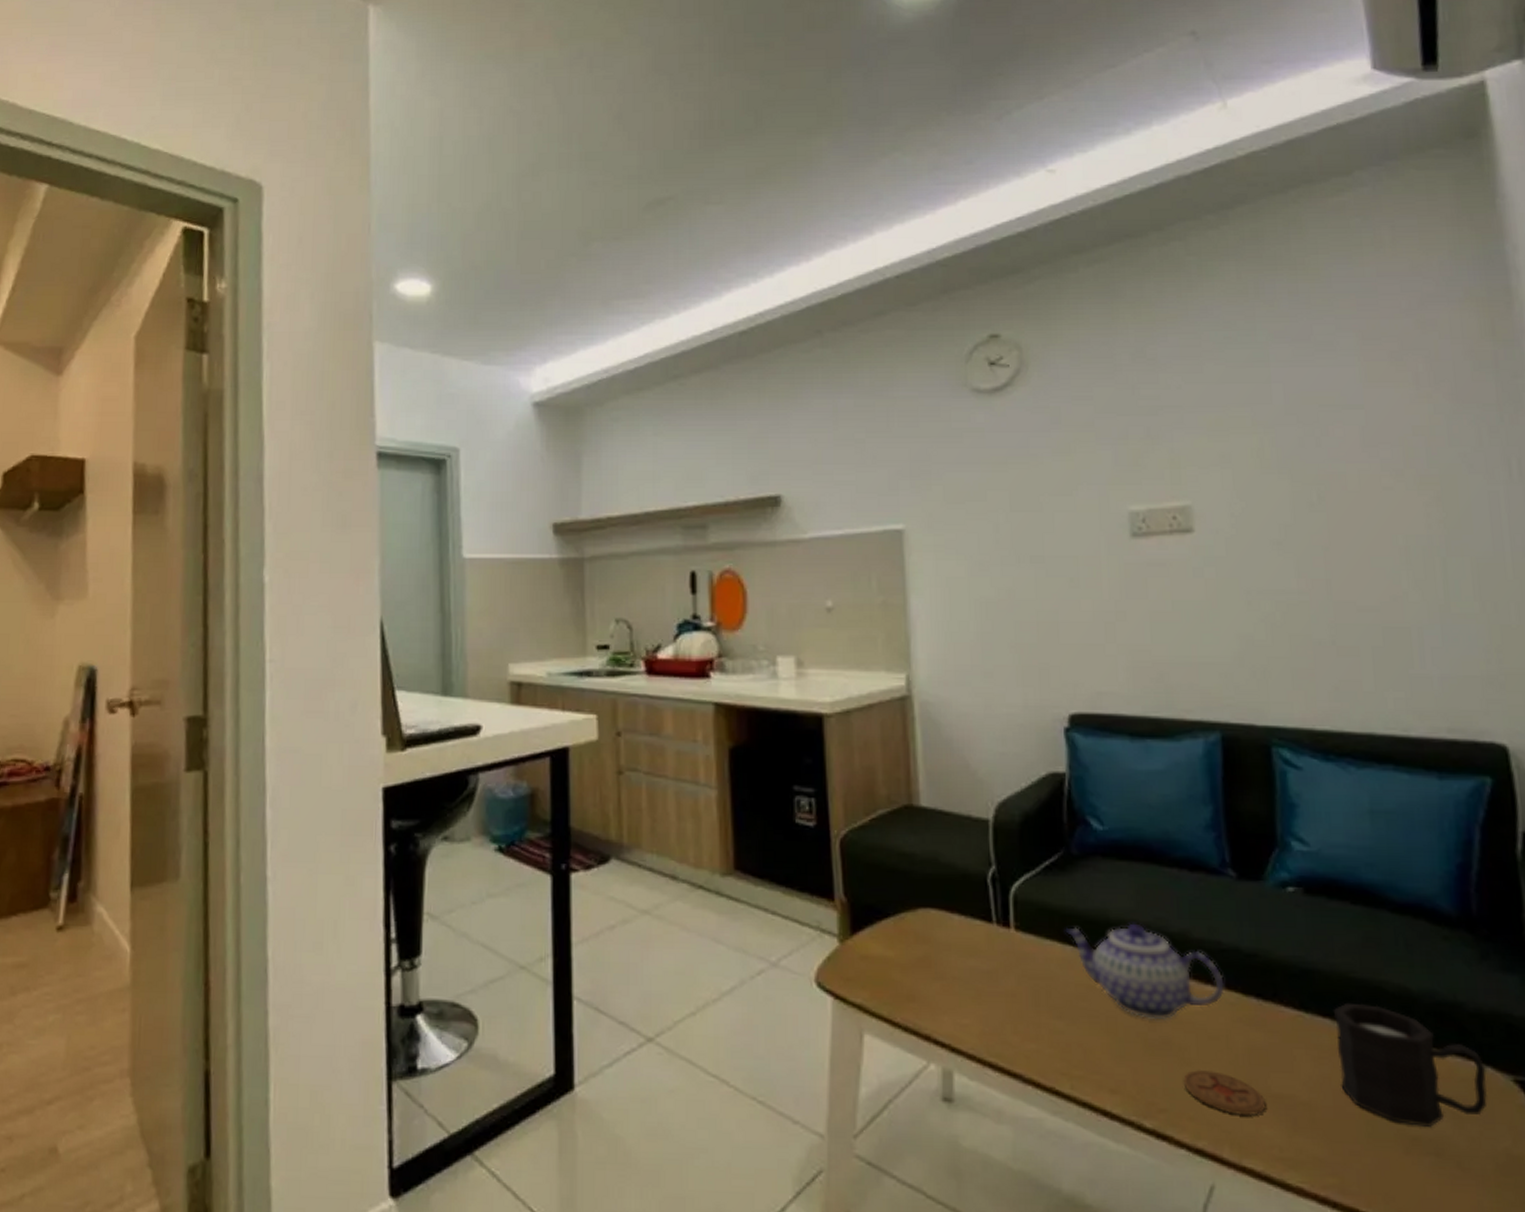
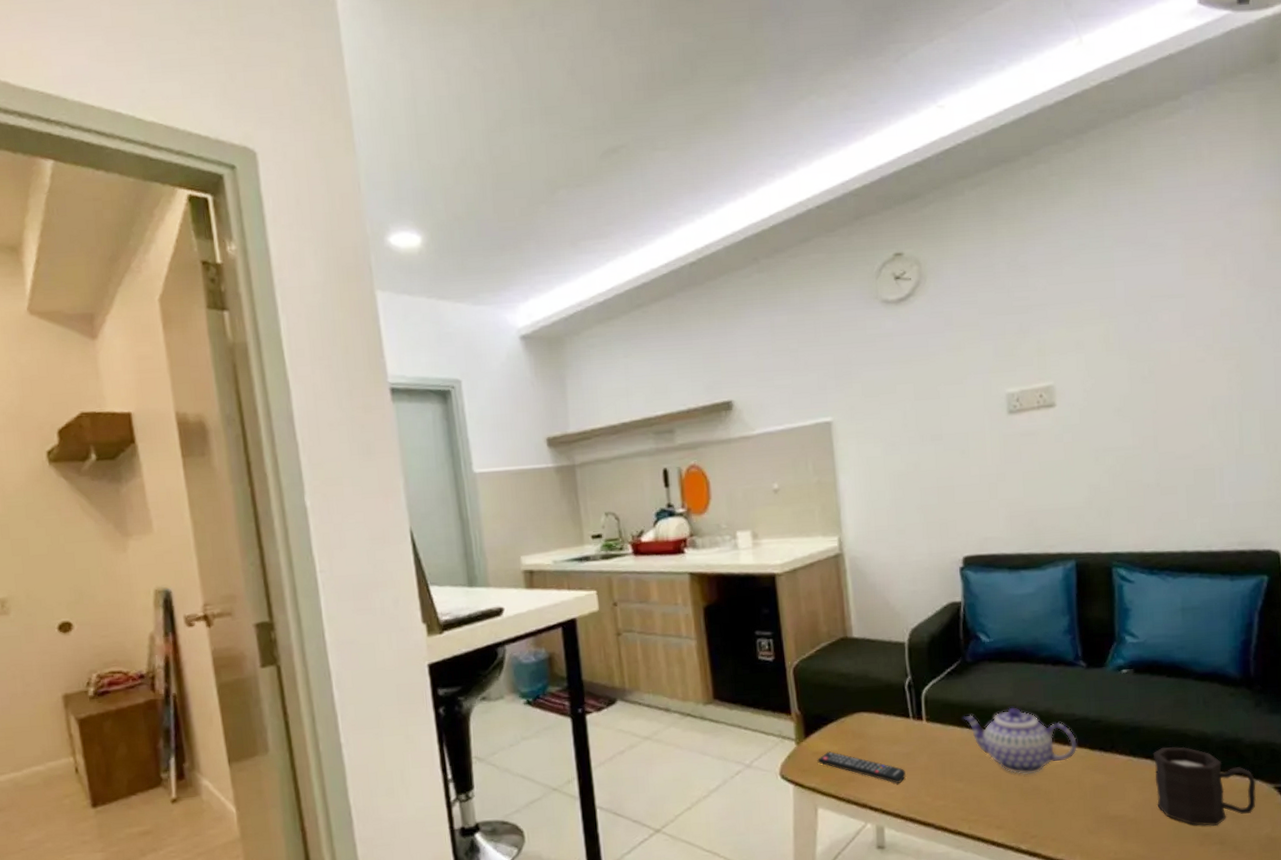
remote control: none [866,957,985,1011] -> present [817,751,906,783]
coaster: present [1183,1069,1266,1115] -> none [1048,805,1106,833]

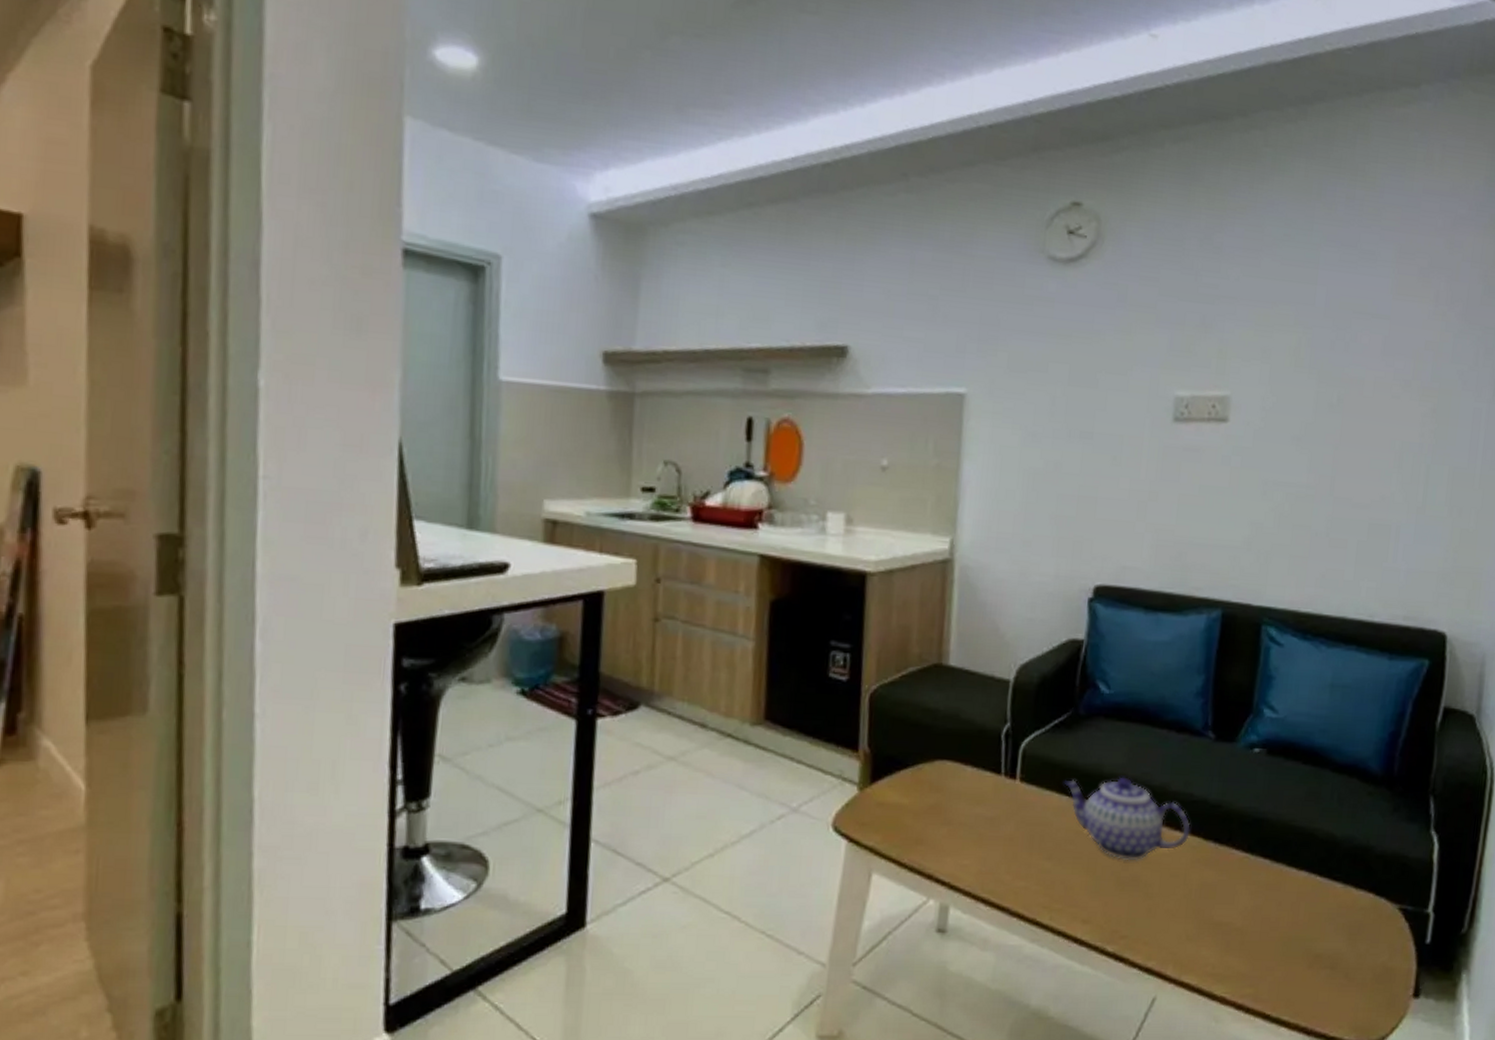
remote control: present [817,751,906,783] -> none [881,804,986,853]
mug: present [1152,746,1257,826] -> none [1268,846,1381,946]

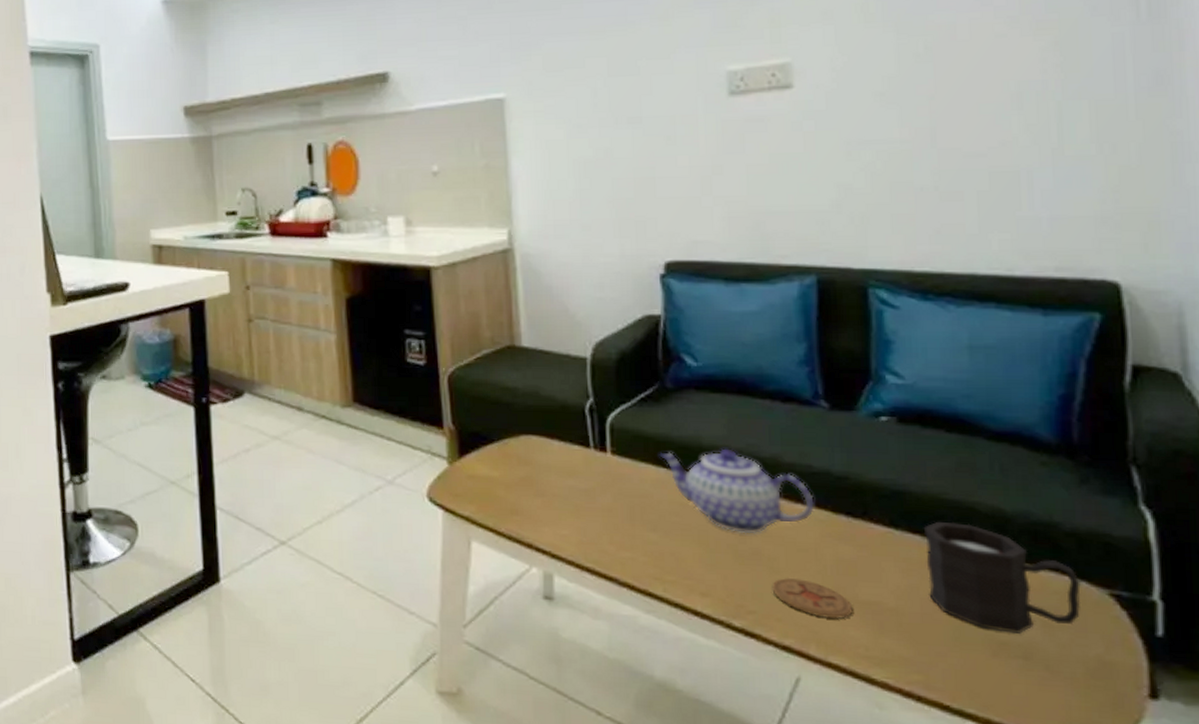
coaster: none [1144,902,1208,940] -> present [772,577,853,619]
mug: none [1268,846,1381,946] -> present [923,521,1081,633]

